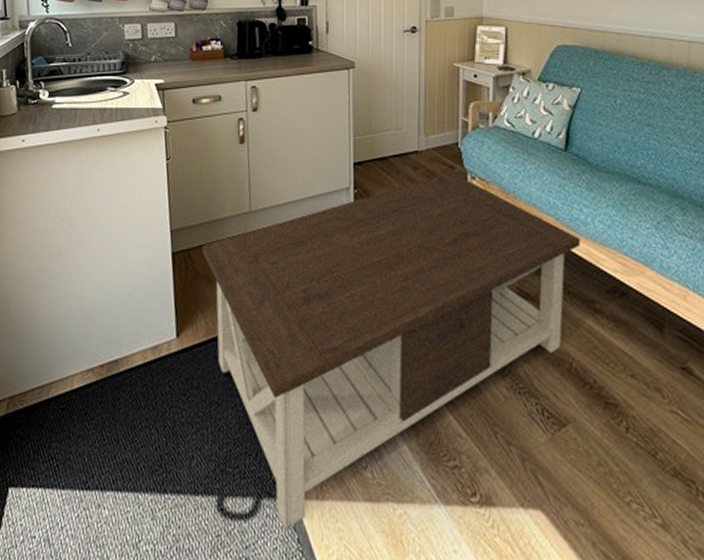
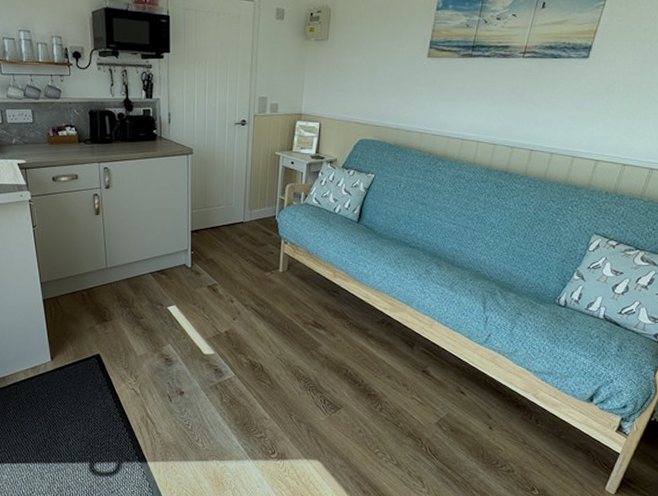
coffee table: present [202,172,581,530] -> none [68,238,363,480]

